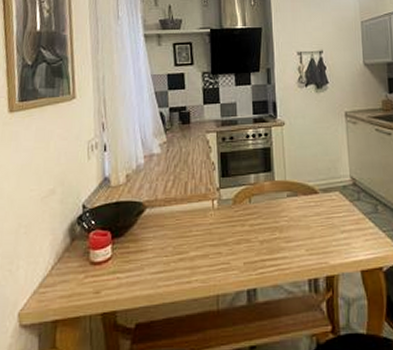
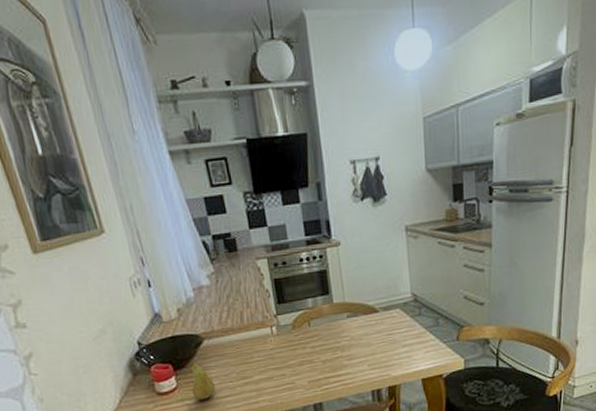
fruit: none [126,232,149,274] -> present [192,363,215,400]

